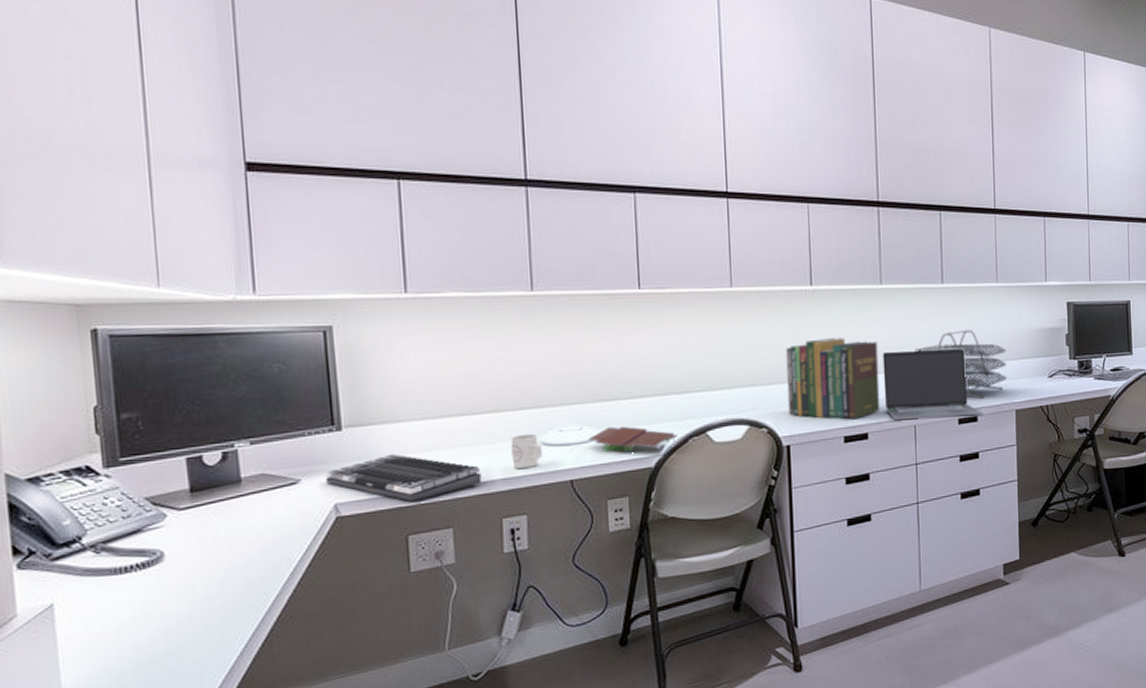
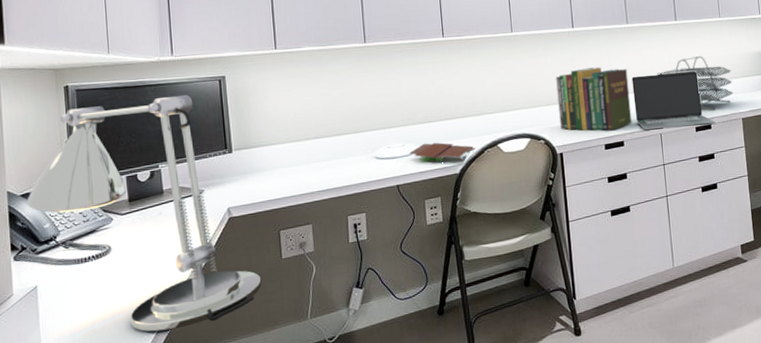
desk lamp: none [35,349,382,666] -> present [27,94,262,332]
computer keyboard: present [325,453,482,503] -> none [221,168,332,206]
mug: present [511,433,543,469] -> none [352,150,376,178]

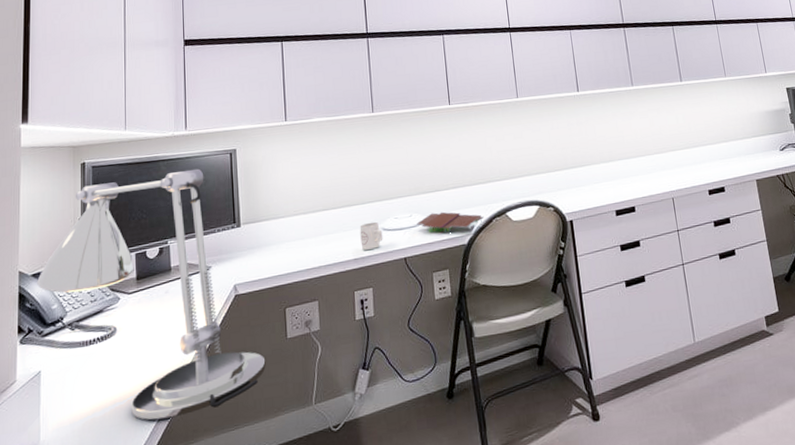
mug: none [352,150,376,178] -> present [359,221,383,251]
books: present [556,67,632,131] -> none [563,130,643,197]
laptop: present [631,71,716,131] -> none [639,132,729,195]
file organizer: present [657,56,734,111] -> none [665,116,745,173]

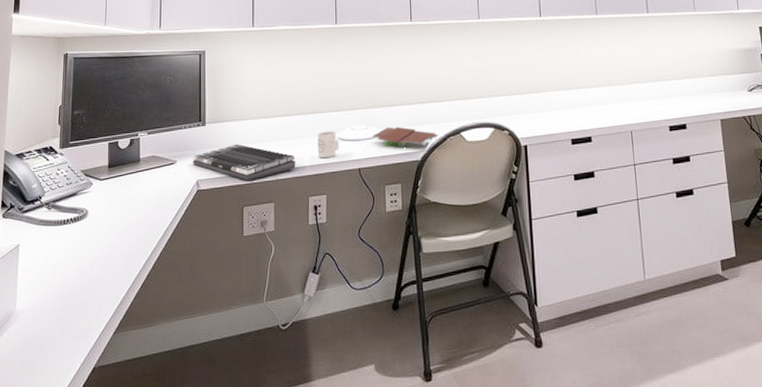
desk lamp: present [37,168,266,420] -> none [20,67,222,301]
computer keyboard: none [228,243,339,281] -> present [192,143,296,181]

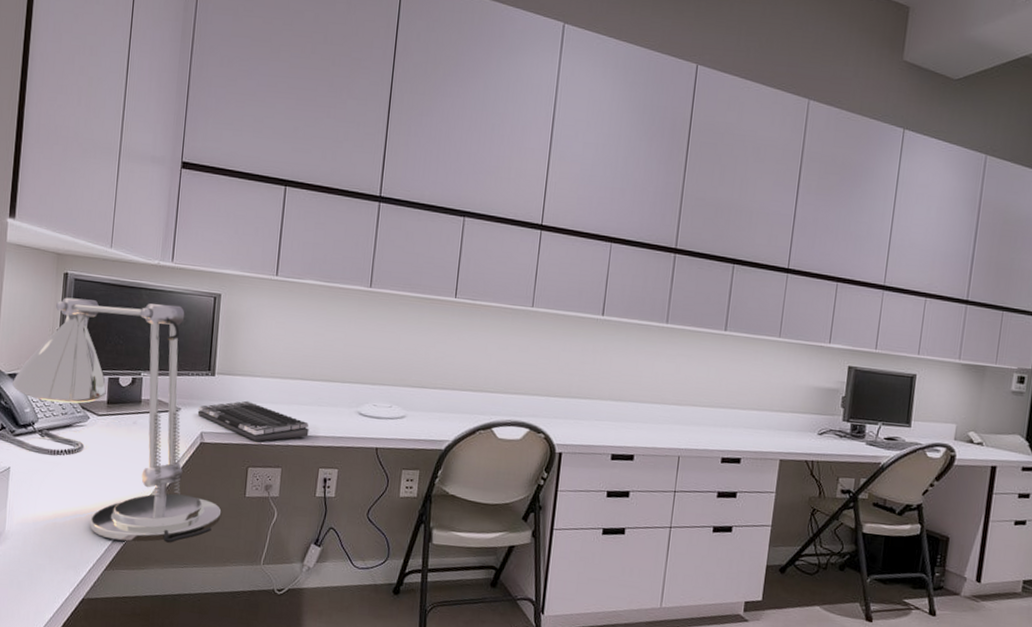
desk lamp: none [20,67,222,301] -> present [12,297,222,543]
mug: present [317,131,339,159] -> none [333,402,358,432]
papers: present [372,126,439,148] -> none [395,409,468,434]

